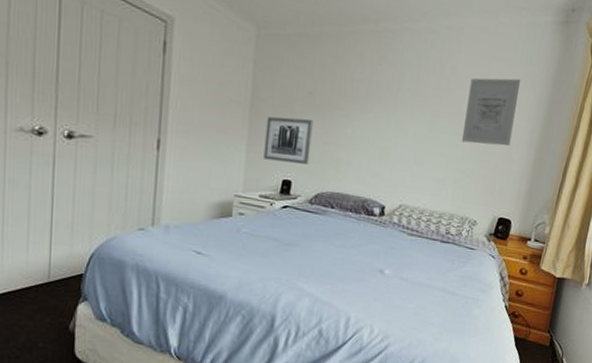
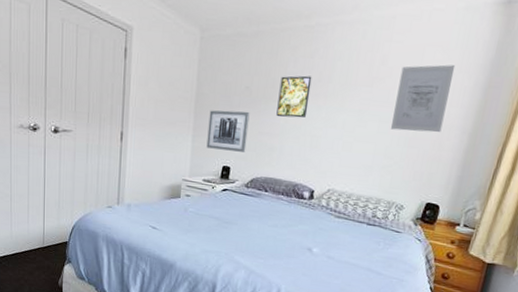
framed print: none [343,82,381,128] -> present [276,75,312,118]

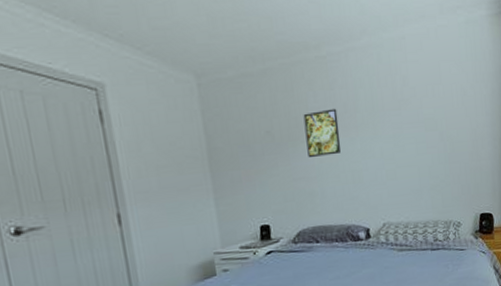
wall art: present [206,110,250,152] -> none [229,158,284,210]
wall art: present [390,64,456,133] -> none [423,77,475,149]

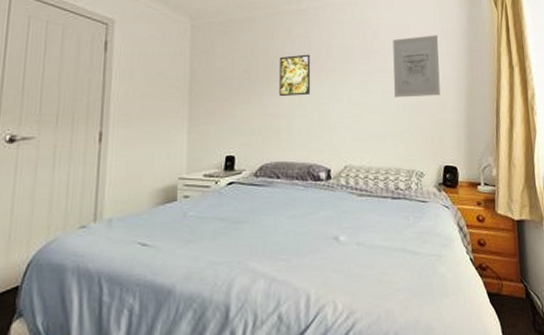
wall art: none [423,77,475,149] -> present [392,35,441,98]

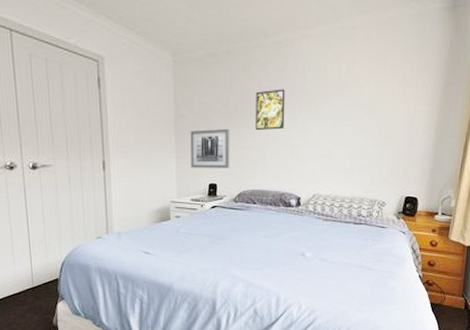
wall art: none [205,94,251,138] -> present [190,128,230,168]
wall art: present [392,35,441,98] -> none [363,67,415,132]

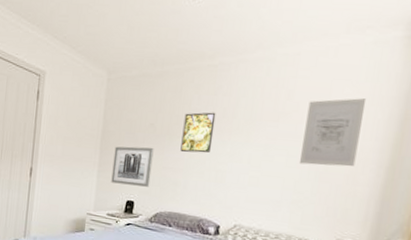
wall art: none [363,67,415,132] -> present [299,98,367,167]

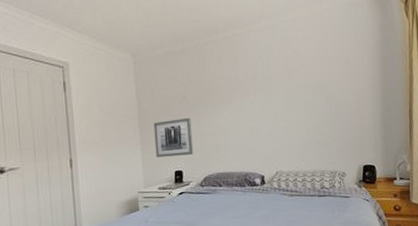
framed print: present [180,112,216,153] -> none [212,77,242,116]
wall art: present [299,98,367,167] -> none [312,49,358,109]

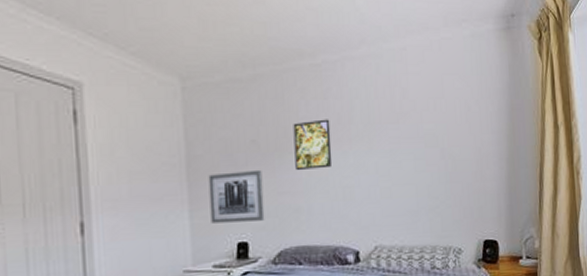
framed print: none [212,77,242,116] -> present [293,119,333,170]

